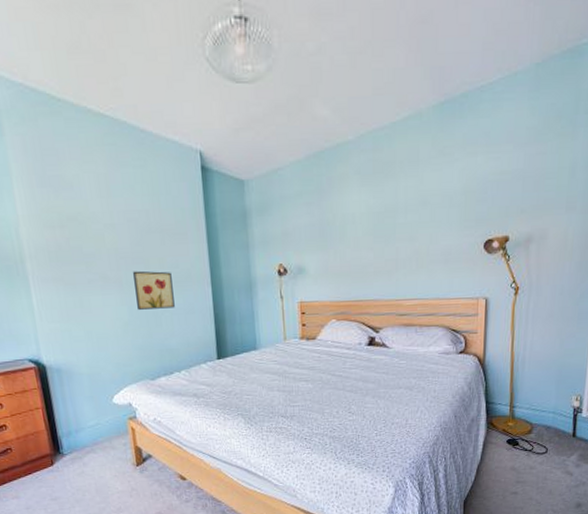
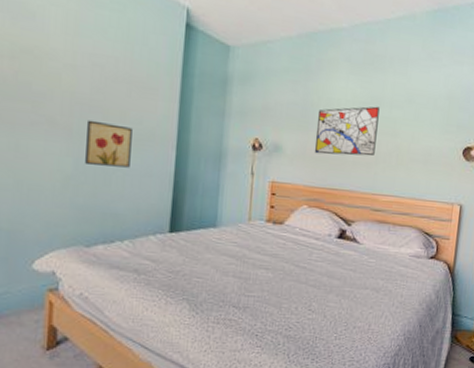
wall art: none [335,214,394,270] -> present [314,106,380,156]

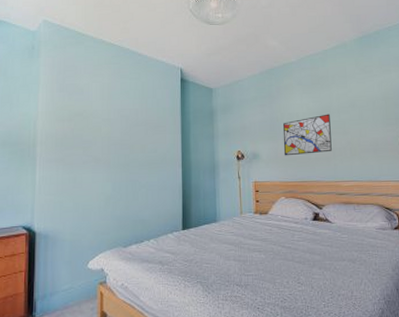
wall art: present [85,120,133,168] -> none [120,154,150,186]

